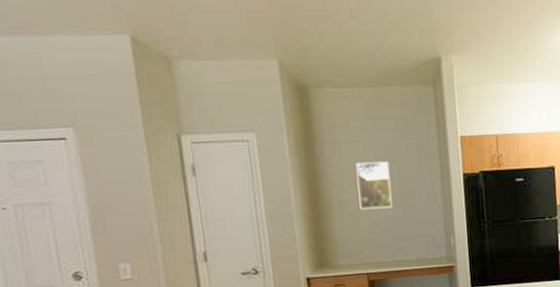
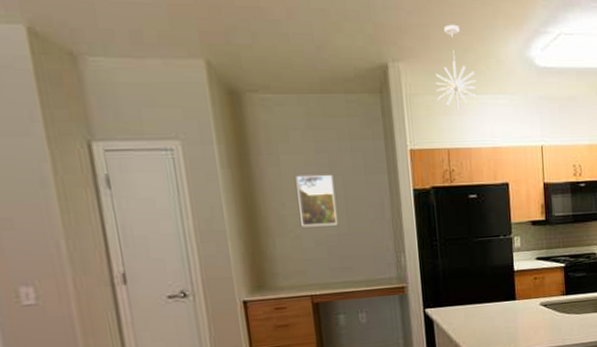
pendant light: none [485,17,524,98] -> present [435,24,476,110]

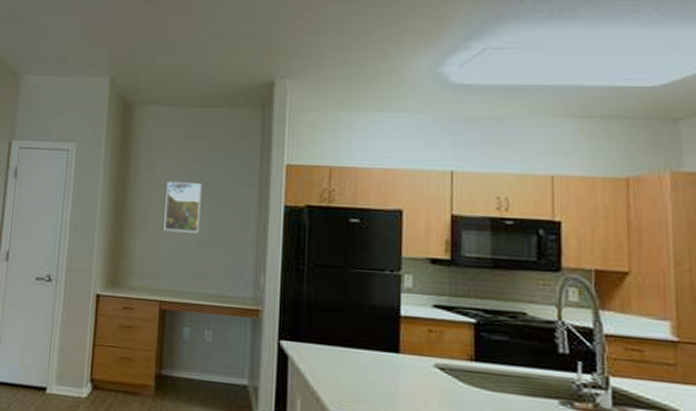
pendant light: present [435,24,476,110] -> none [323,42,373,127]

